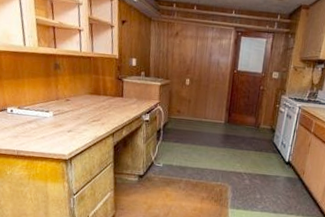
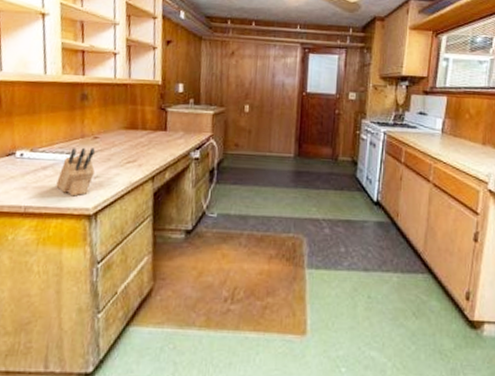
knife block: none [39,107,68,145] -> present [56,147,96,197]

